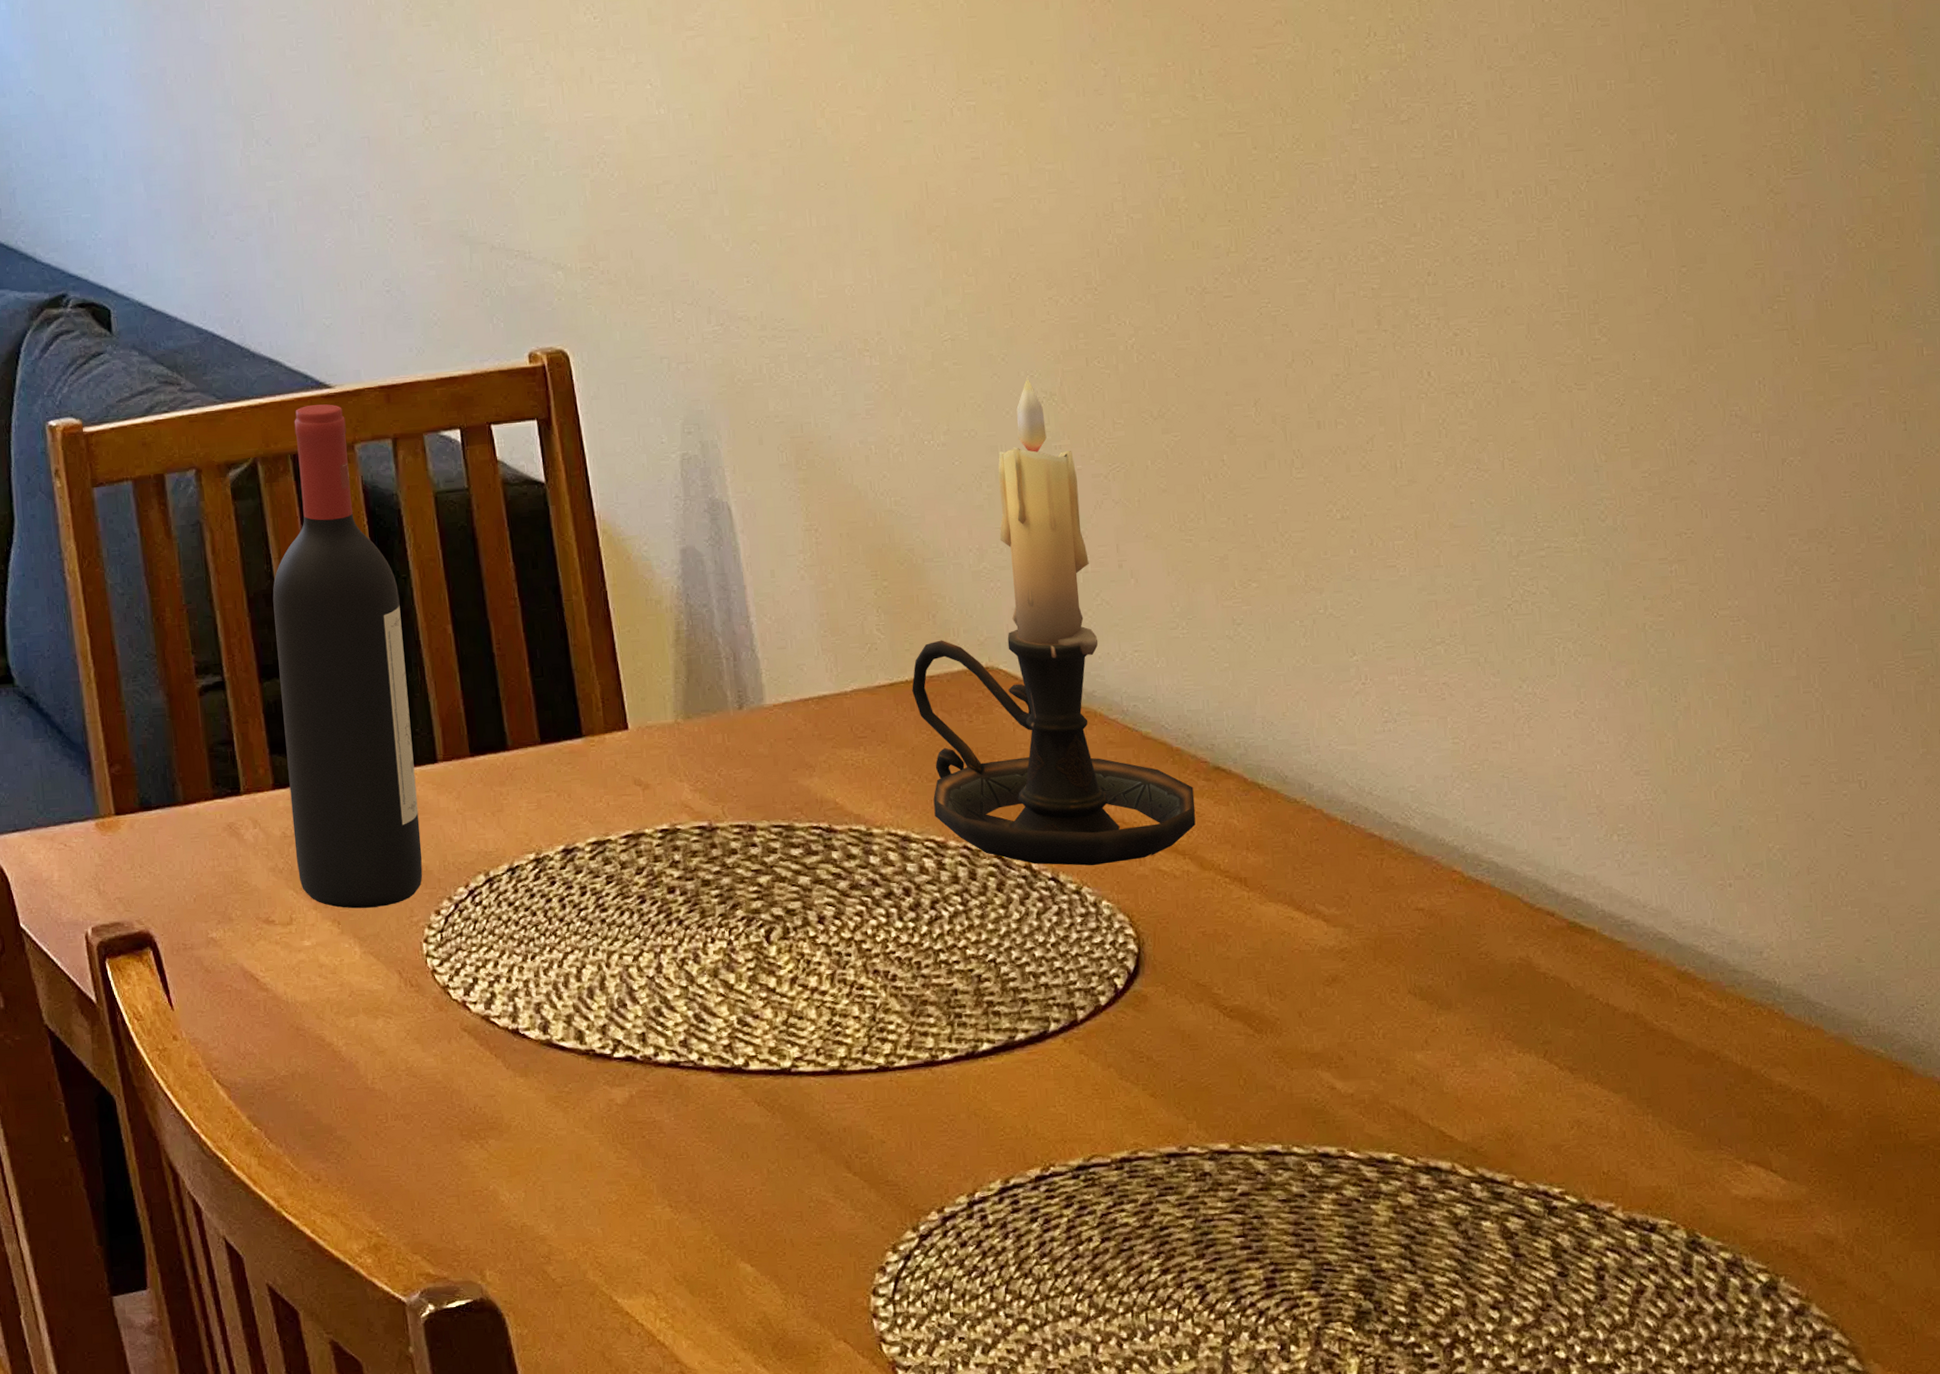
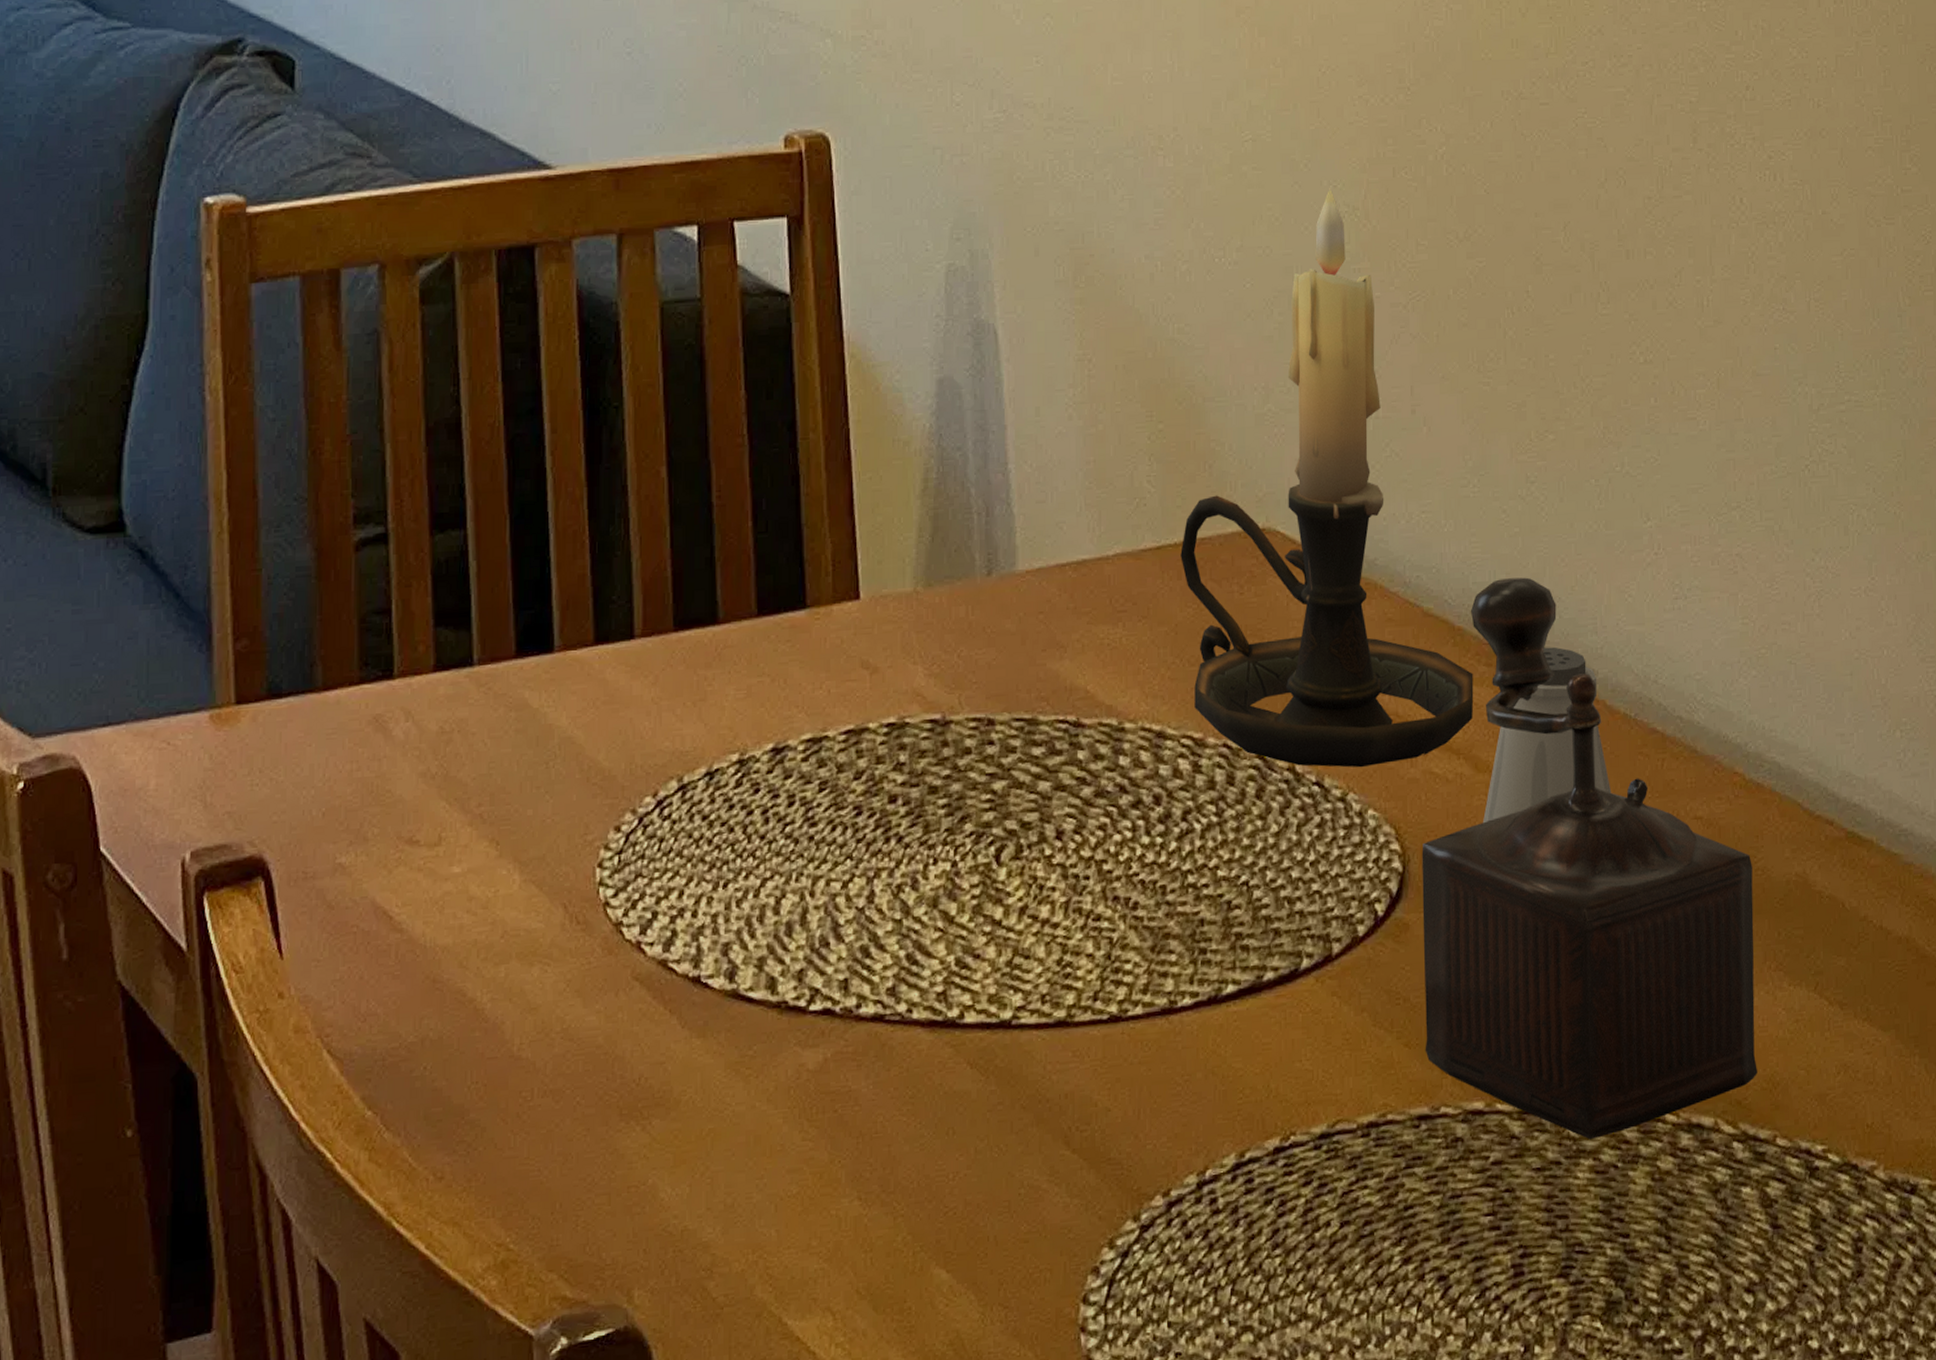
wine bottle: present [272,404,423,909] -> none [453,188,608,825]
pepper mill: none [1155,705,1492,1178] -> present [1422,577,1757,1140]
saltshaker: none [1211,764,1334,913] -> present [1483,646,1612,824]

